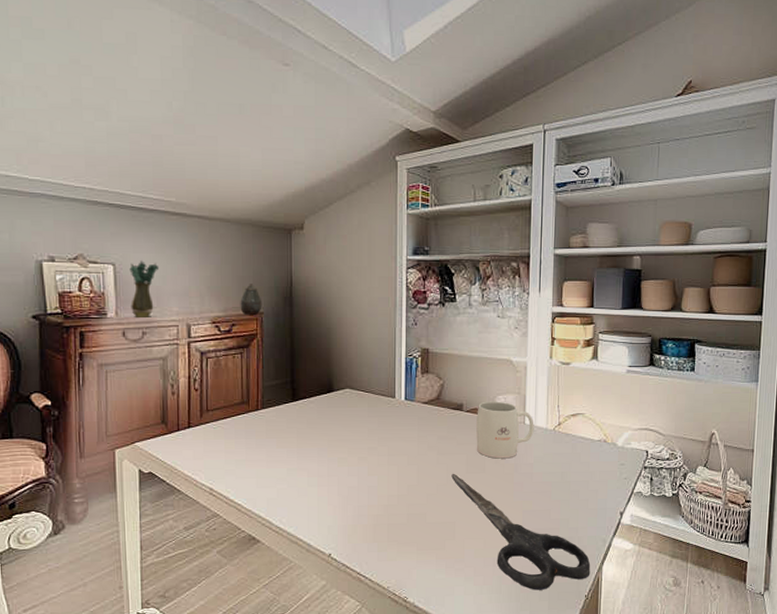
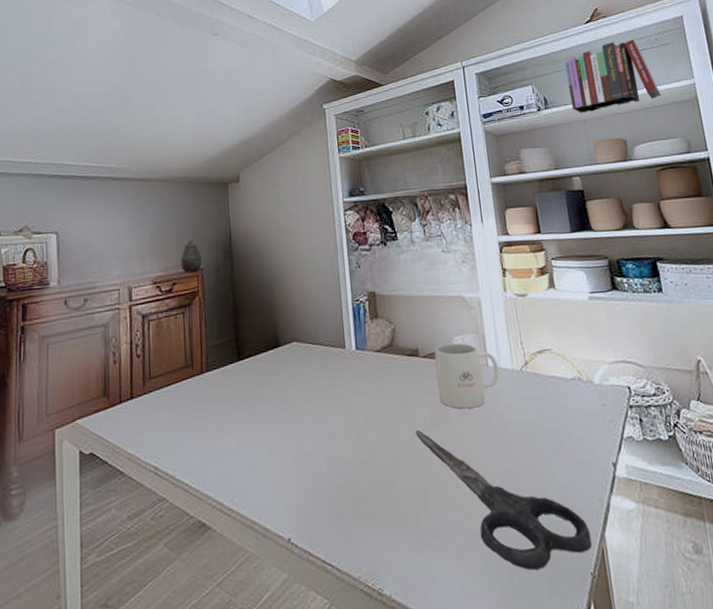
vase: present [129,260,160,319] -> none [72,227,101,285]
books: none [646,119,735,192] -> present [565,39,661,113]

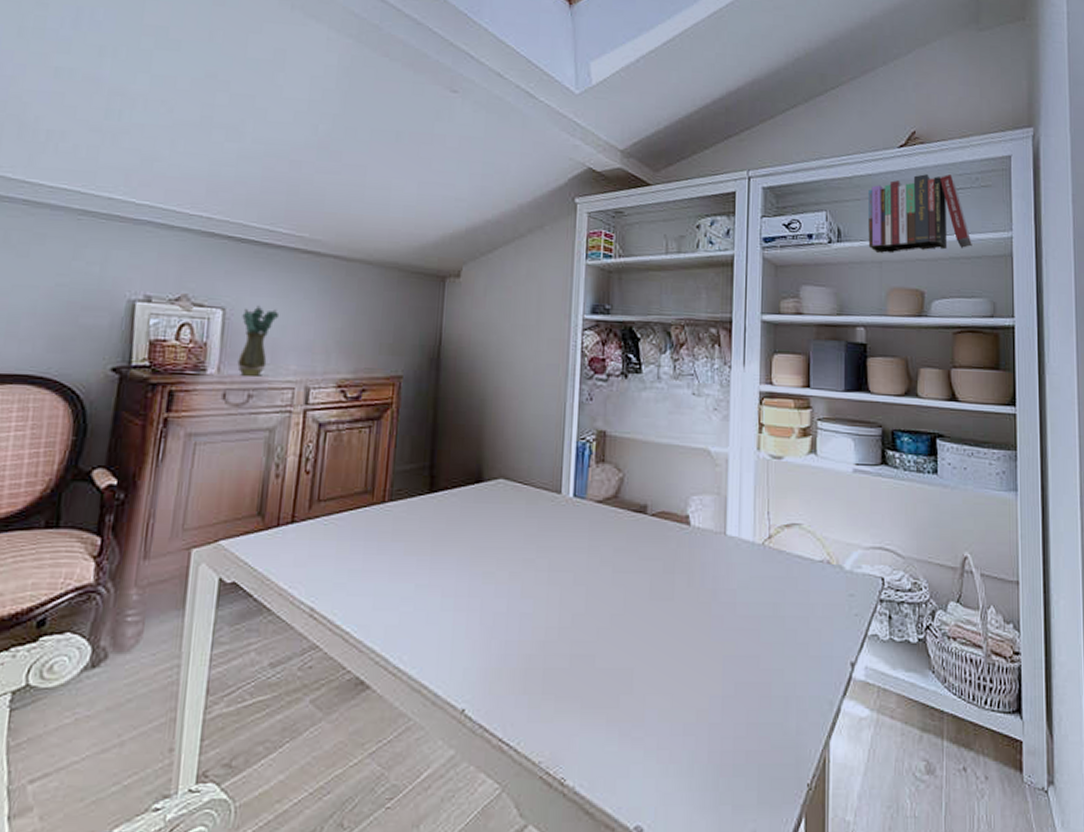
vase: none [72,227,101,285] -> present [237,305,280,378]
decorative jar: present [180,240,203,274] -> none [374,340,403,380]
scissors: present [415,429,593,570] -> none [630,599,814,774]
mug: present [434,342,500,409] -> none [663,502,738,582]

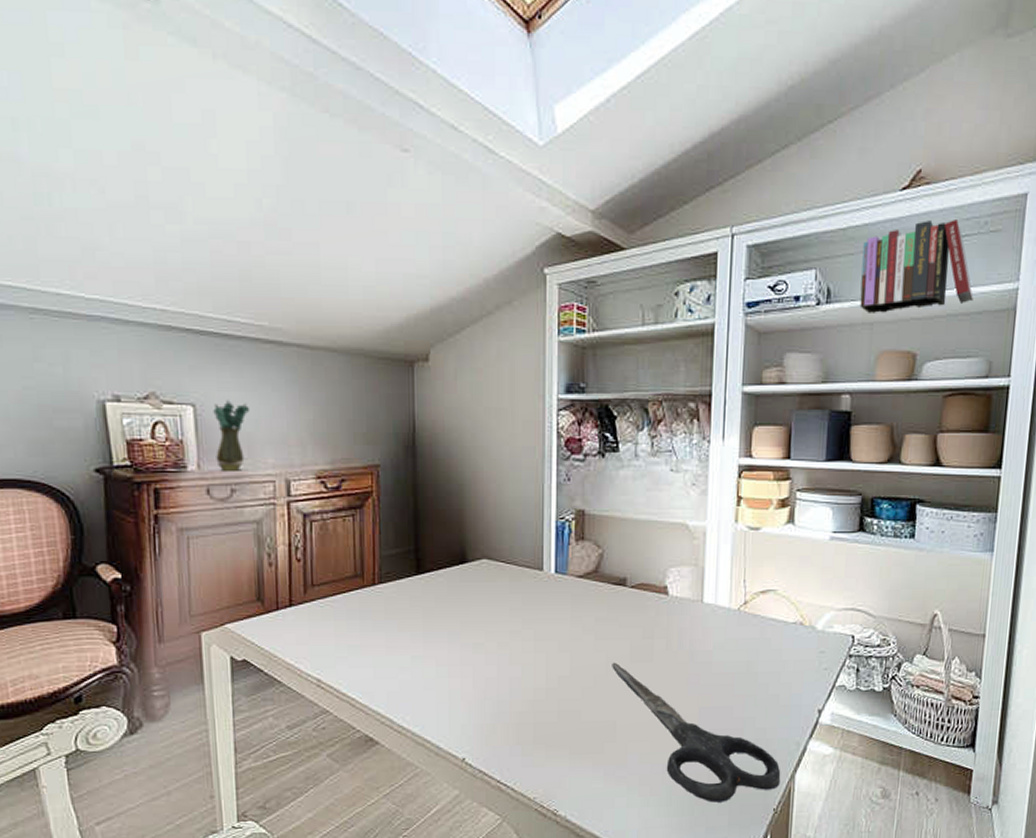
scissors: none [630,599,814,774] -> present [612,662,781,803]

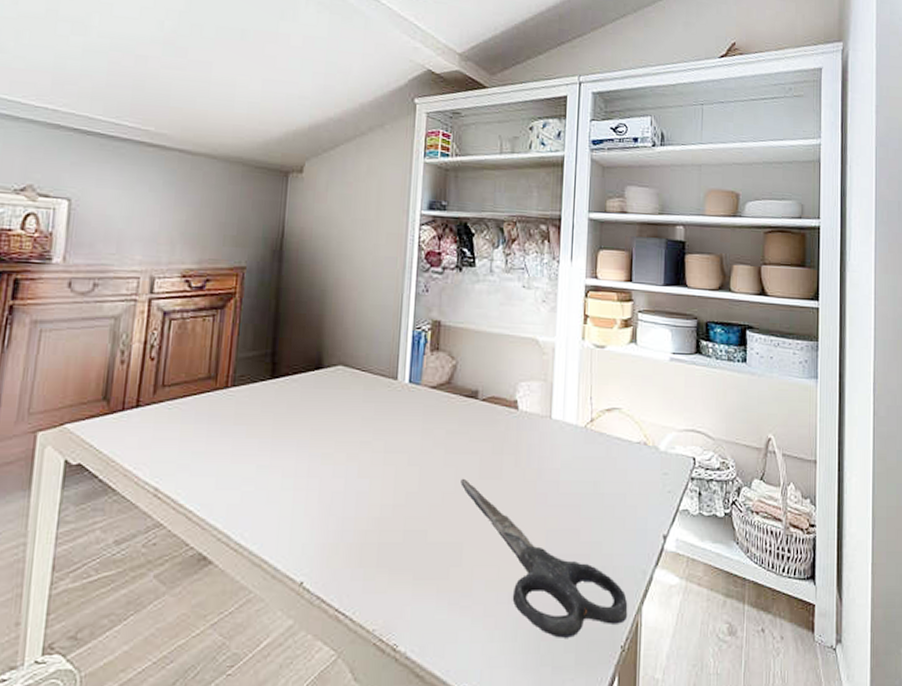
vase: present [213,400,250,473] -> none [83,197,125,267]
books: present [859,220,973,313] -> none [689,83,784,157]

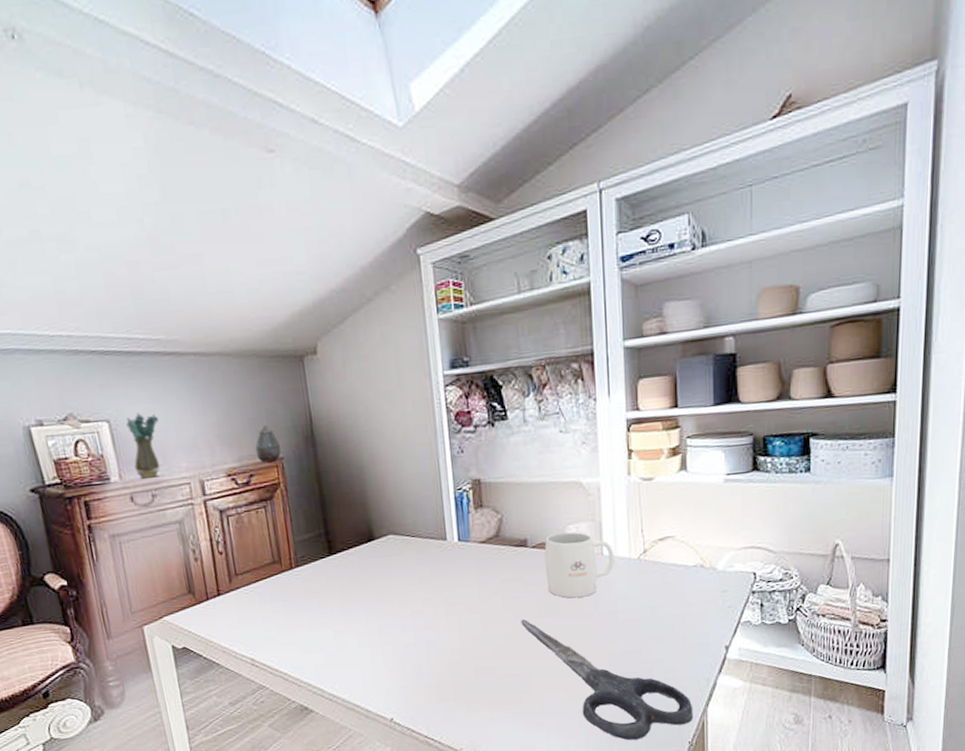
vase: none [83,197,125,267] -> present [126,413,161,480]
decorative jar: none [218,232,246,271] -> present [255,425,282,464]
mug: none [492,388,563,462] -> present [544,531,615,599]

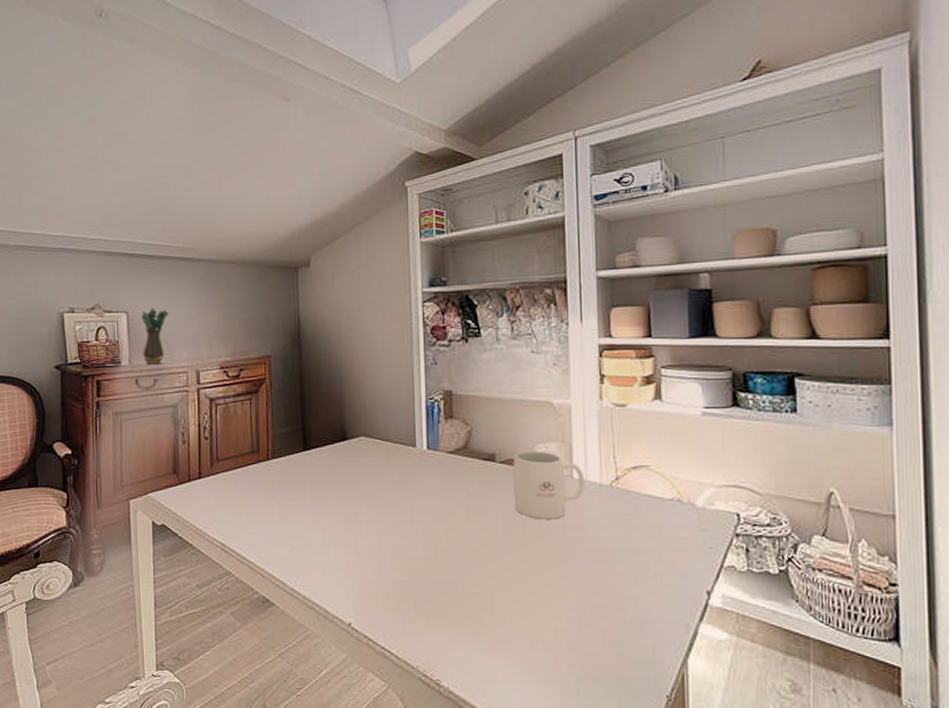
decorative jar: present [255,425,282,464] -> none [247,326,270,360]
scissors: present [521,619,694,741] -> none [486,535,672,685]

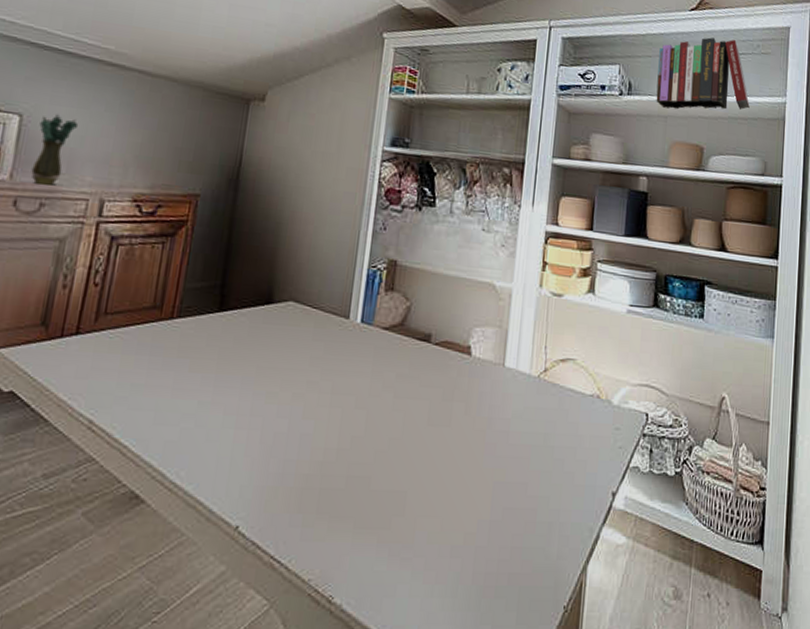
mug: present [512,450,585,519] -> none [443,333,516,410]
books: none [708,101,833,195] -> present [656,37,750,111]

